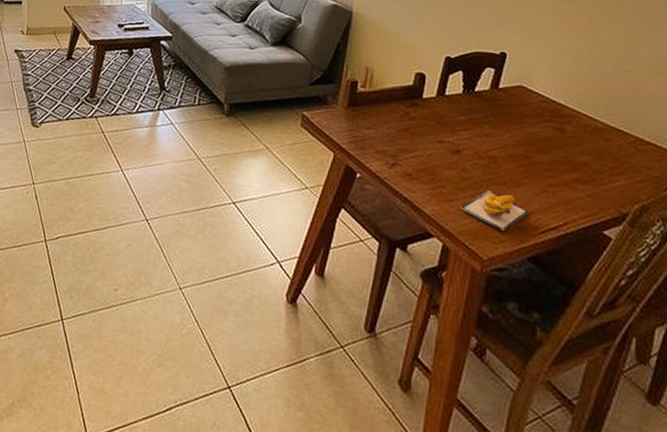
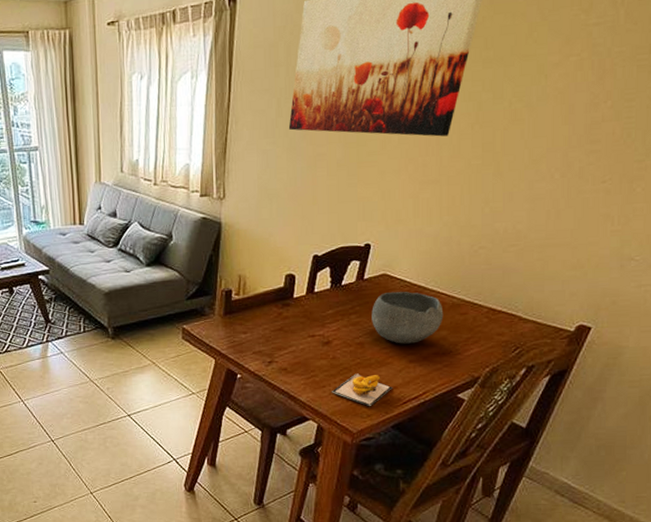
bowl: none [506,105,586,166] -> present [371,291,444,344]

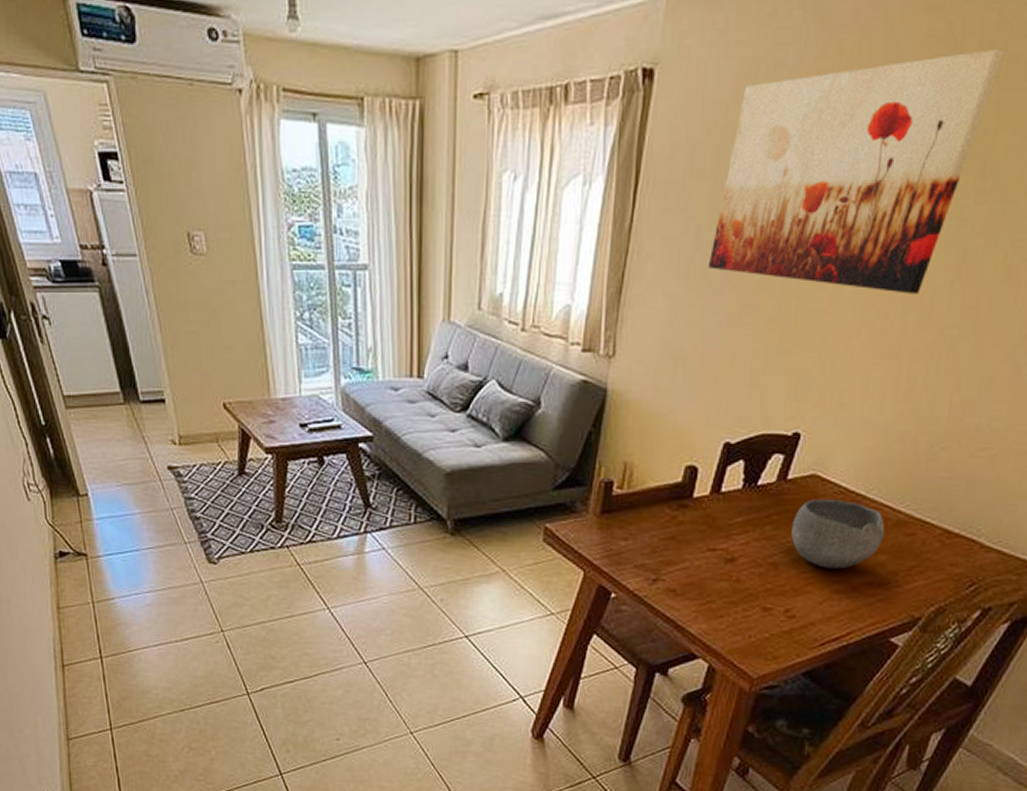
banana: present [332,373,392,406] -> none [731,602,809,645]

